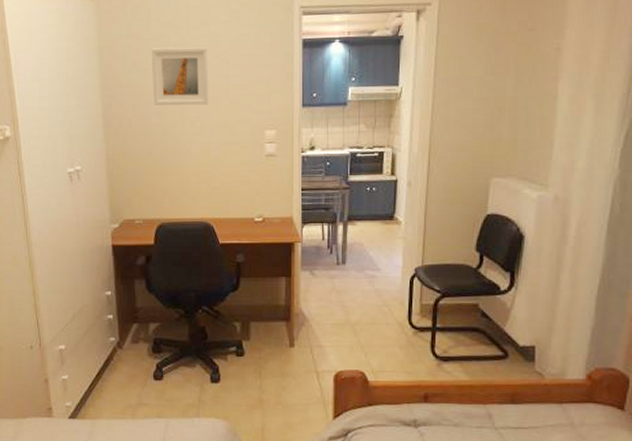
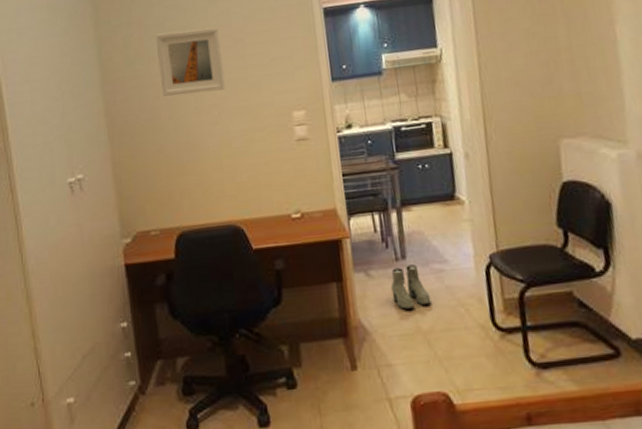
boots: none [330,269,362,304] -> present [391,264,432,309]

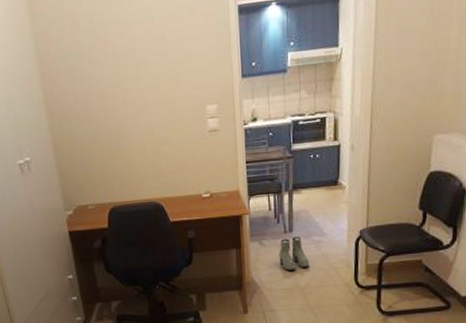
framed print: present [155,27,225,96] -> none [85,23,148,89]

